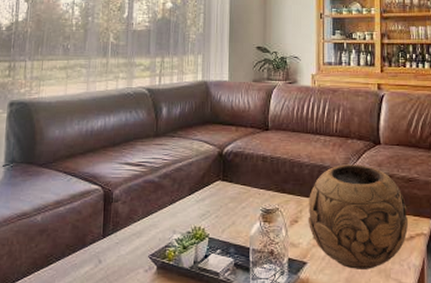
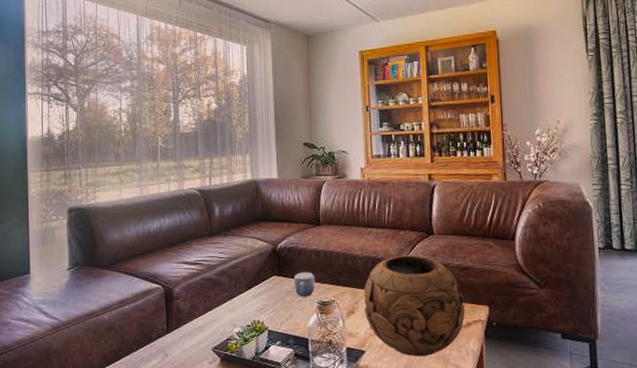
mug: none [238,178,261,204] -> present [293,272,316,297]

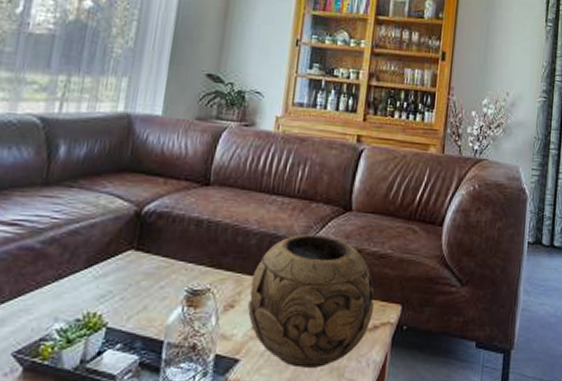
mug: present [293,272,316,297] -> none [156,247,190,282]

